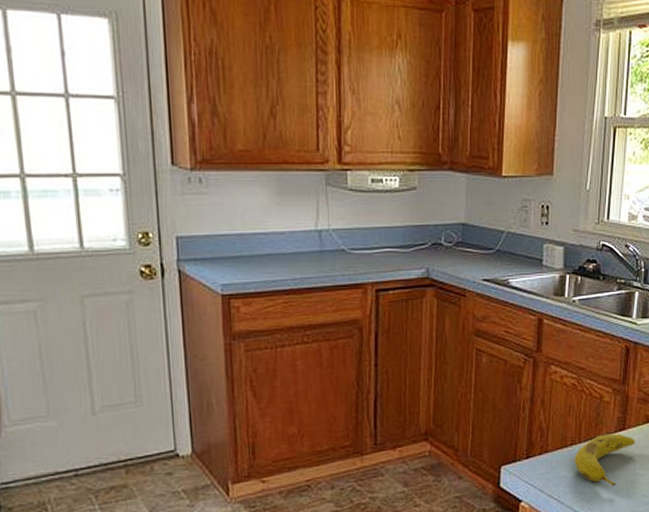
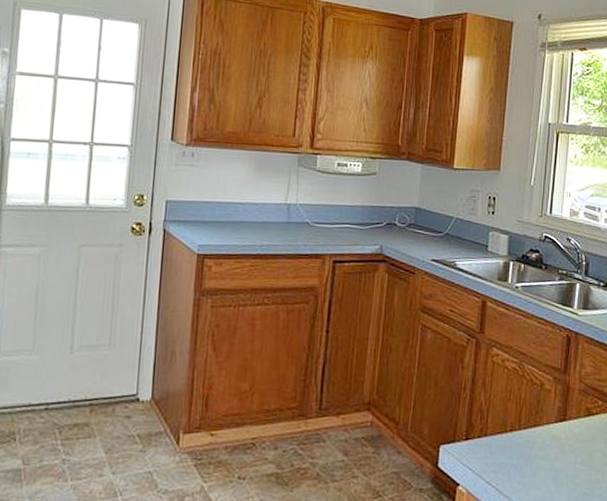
fruit: present [575,433,635,486] -> none [514,423,576,480]

